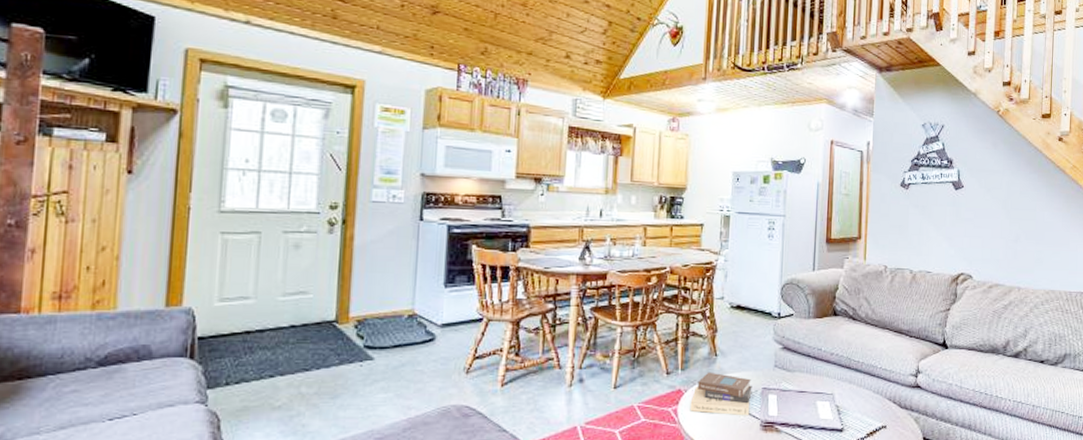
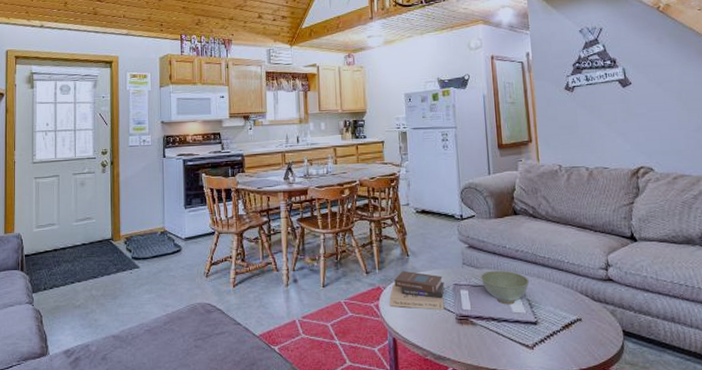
bowl: none [791,374,841,411] -> present [480,270,530,305]

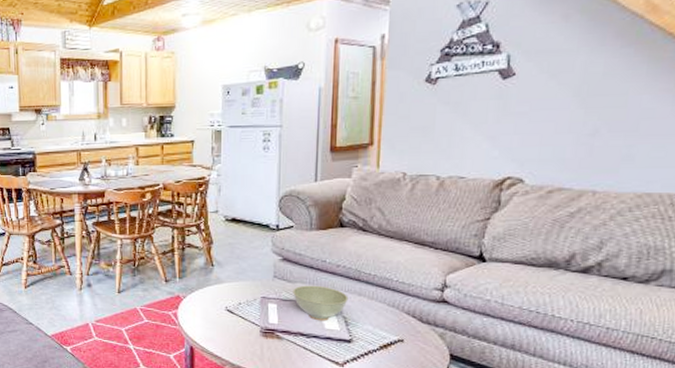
books: present [389,270,445,310] -> none [189,280,251,323]

